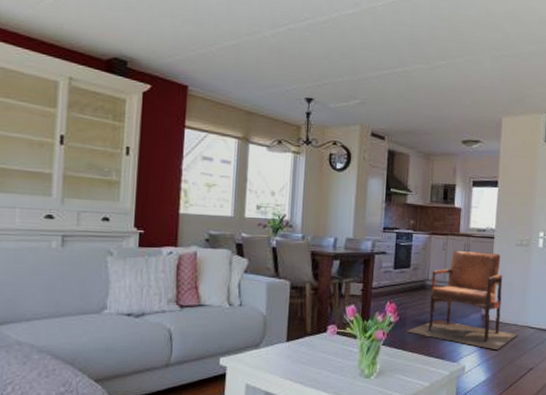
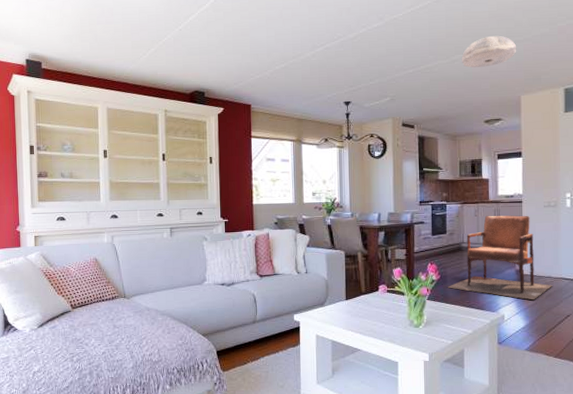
ceiling light: none [443,44,503,80] -> present [461,35,517,68]

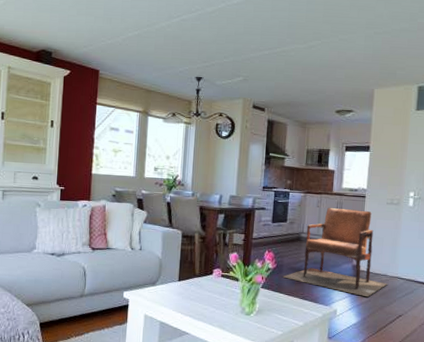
ceiling light: present [461,35,517,68] -> none [318,25,375,56]

